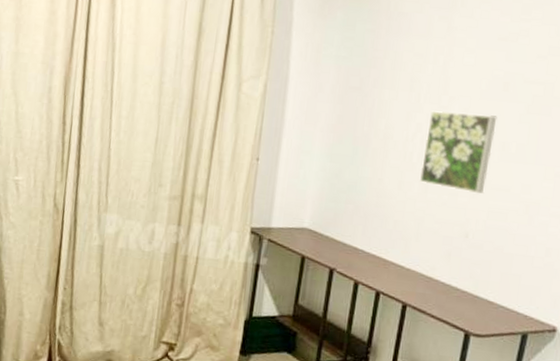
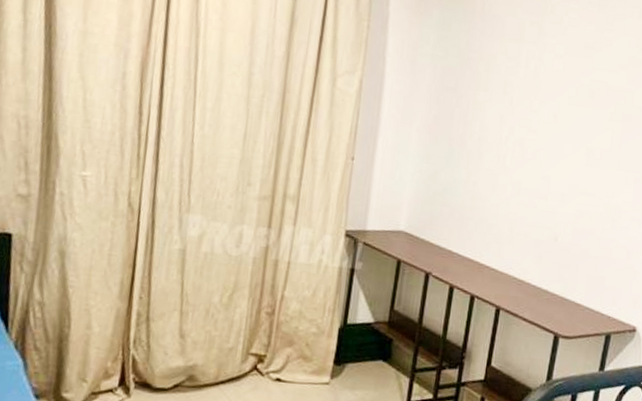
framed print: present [420,110,497,193] -> none [513,114,584,197]

